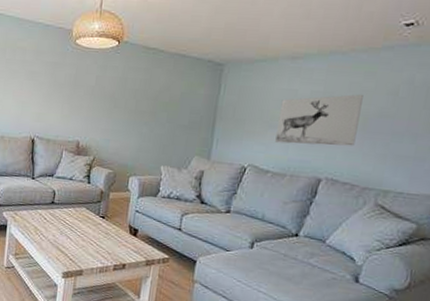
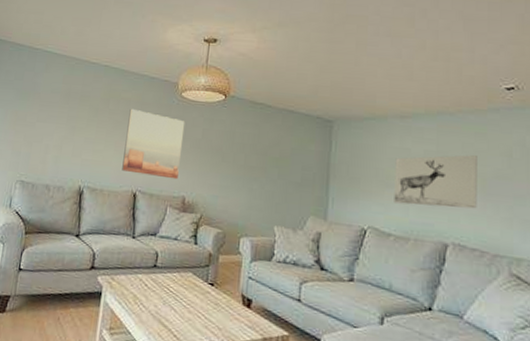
wall art: none [20,57,80,125] -> present [122,108,185,180]

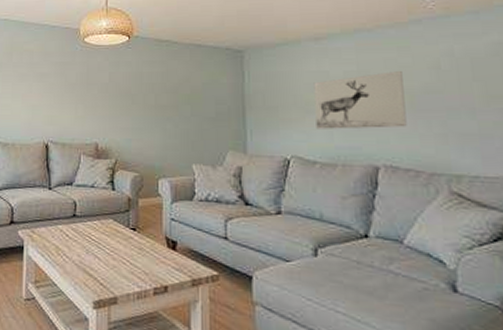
wall art: present [122,108,185,180] -> none [31,59,91,127]

